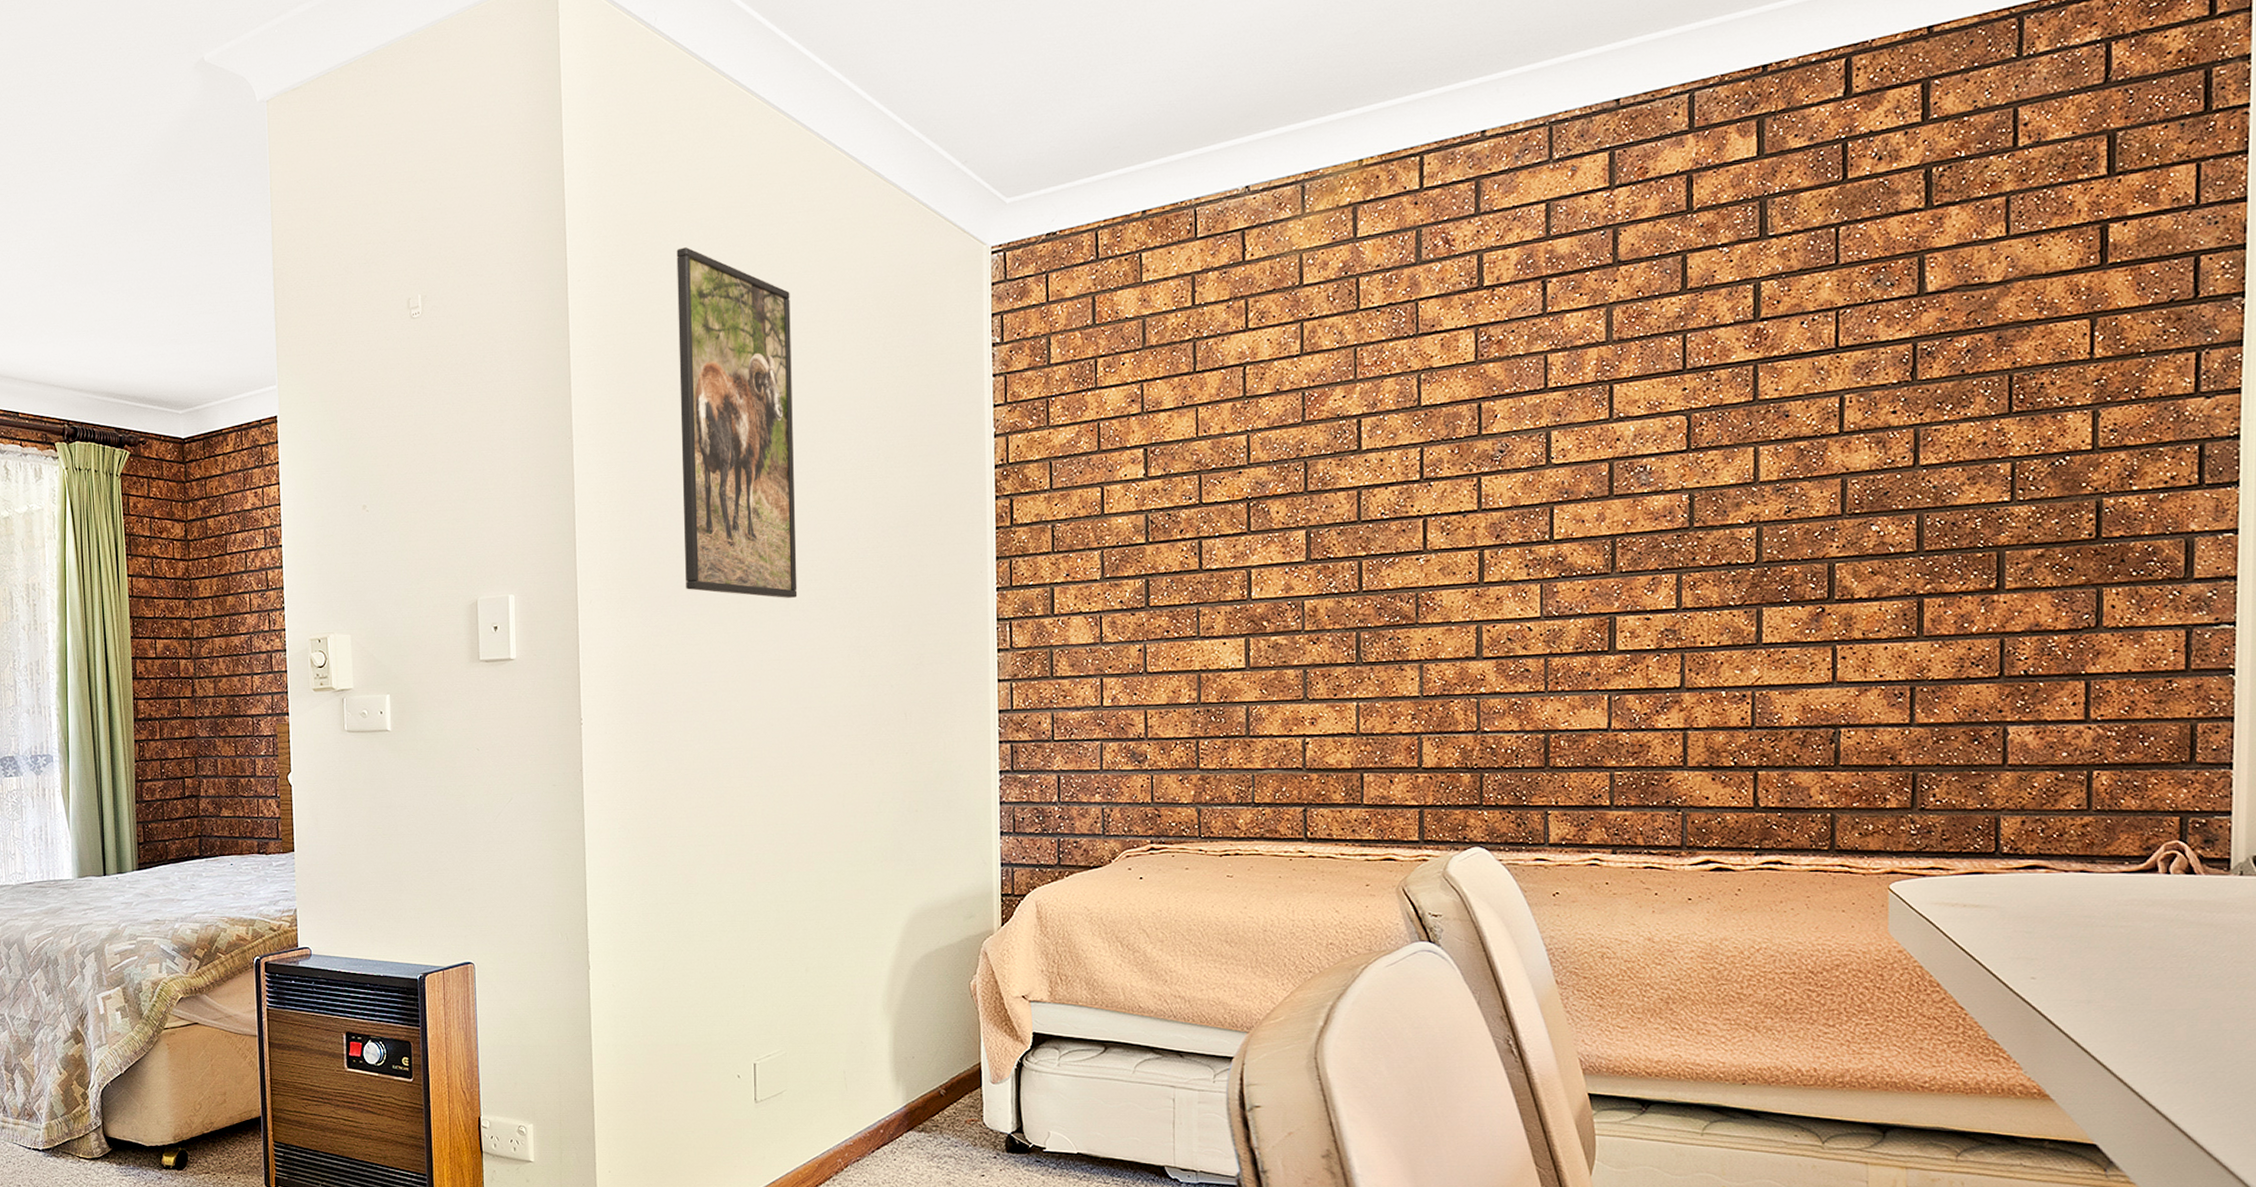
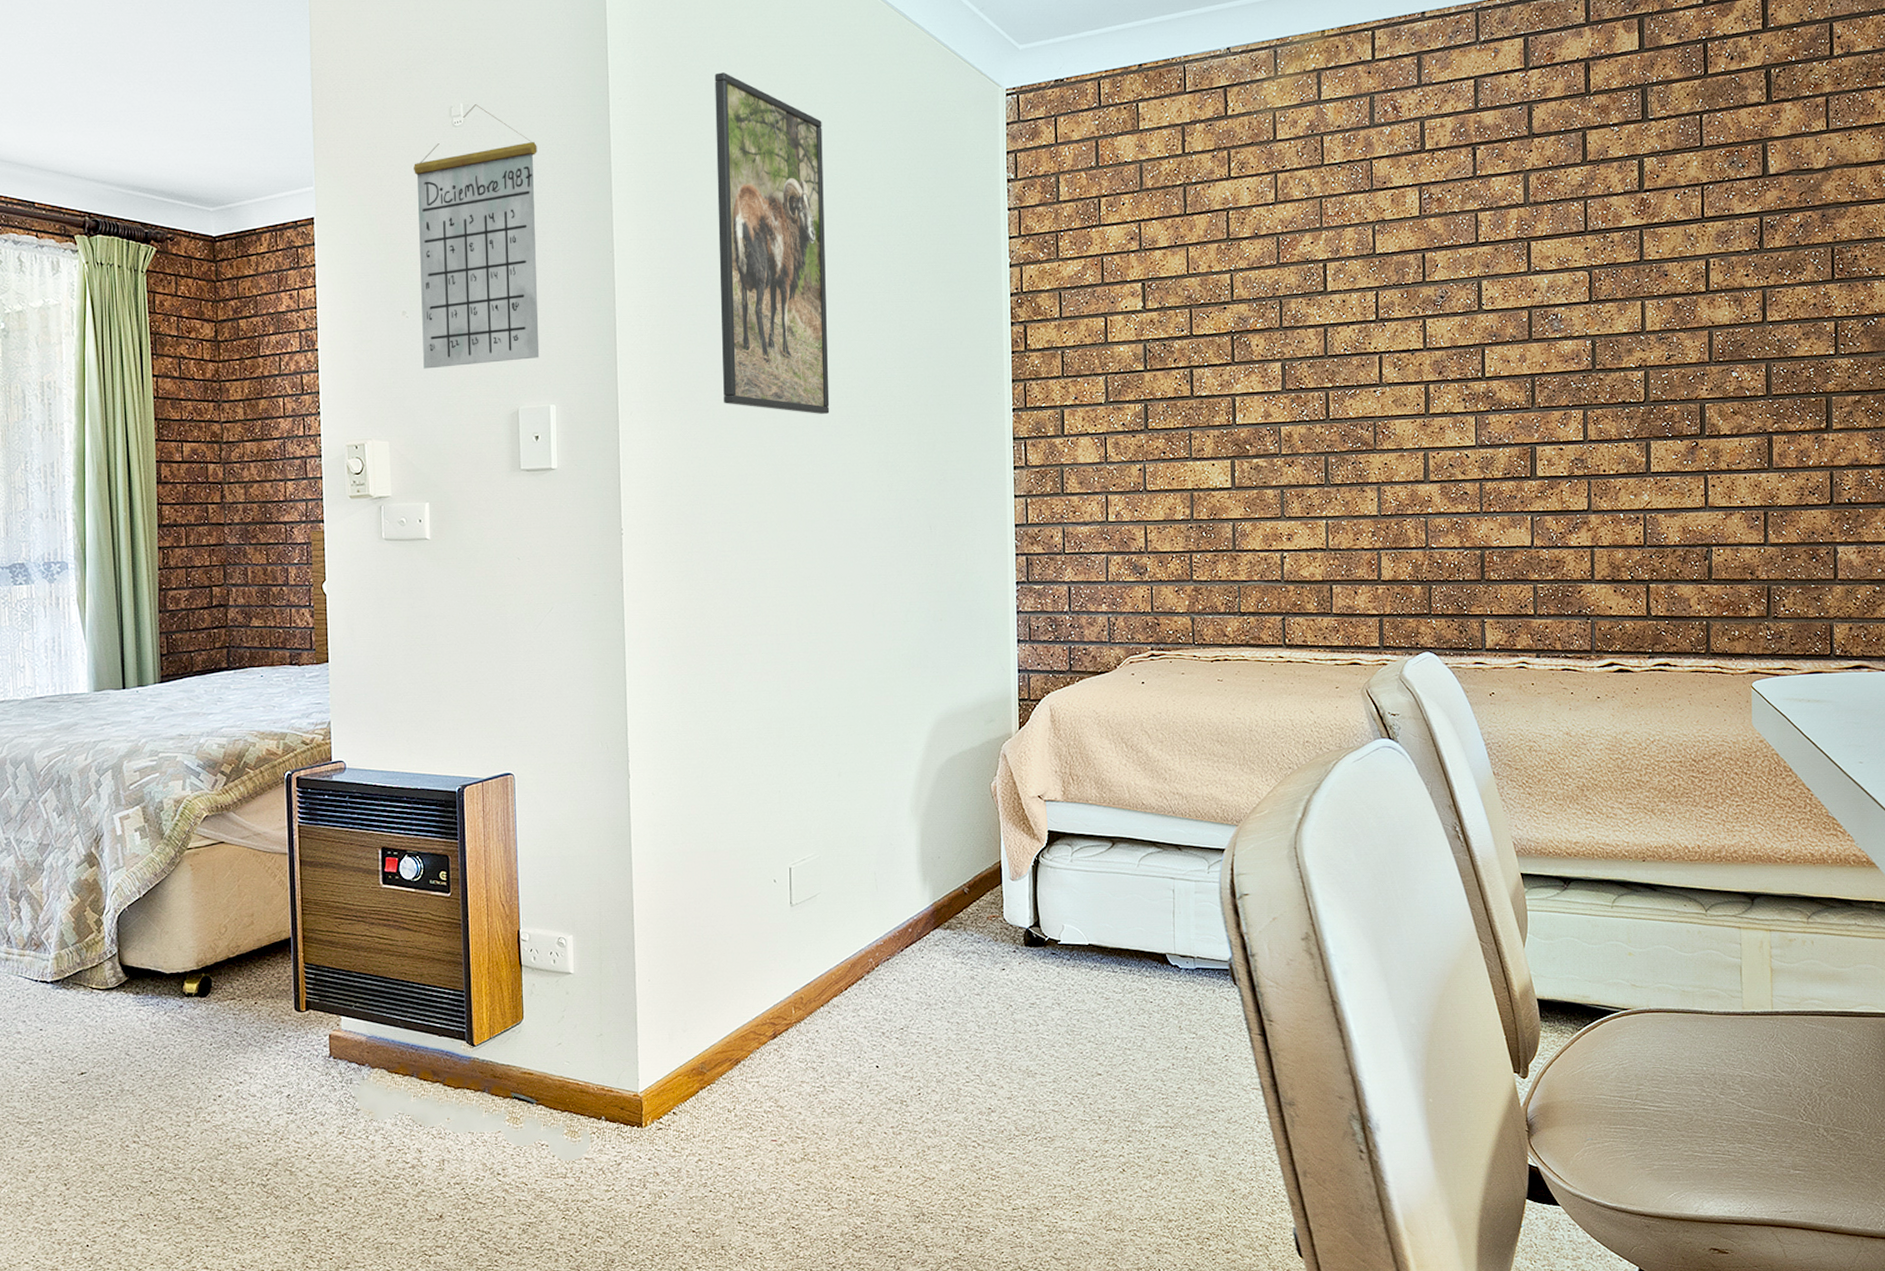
calendar: none [373,295,498,562] -> present [414,104,540,369]

